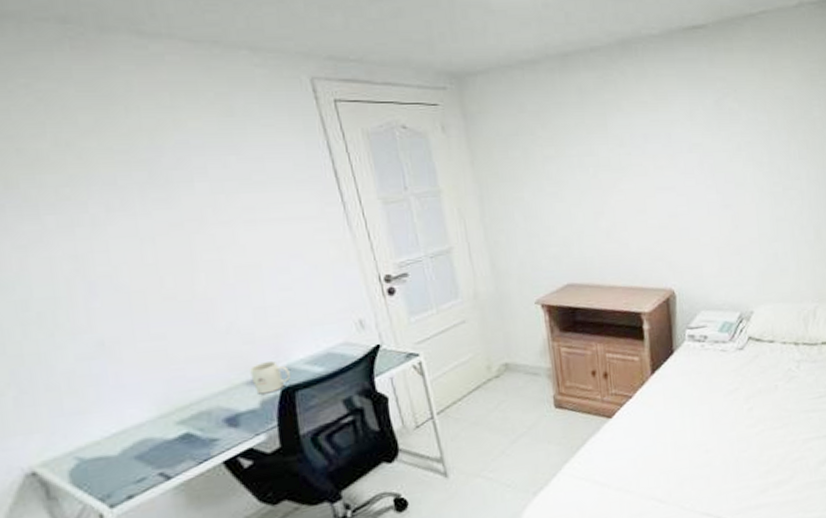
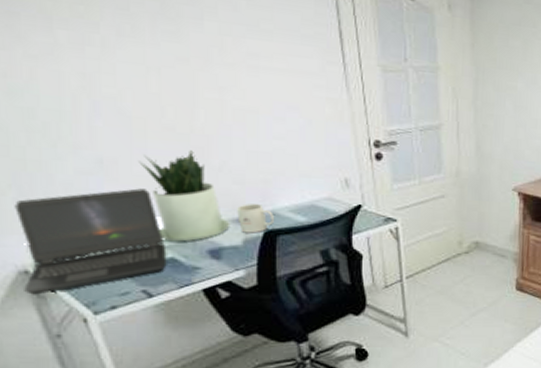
laptop computer: none [15,364,183,498] -> present [14,188,167,295]
planter: none [141,317,245,417] -> present [139,150,230,242]

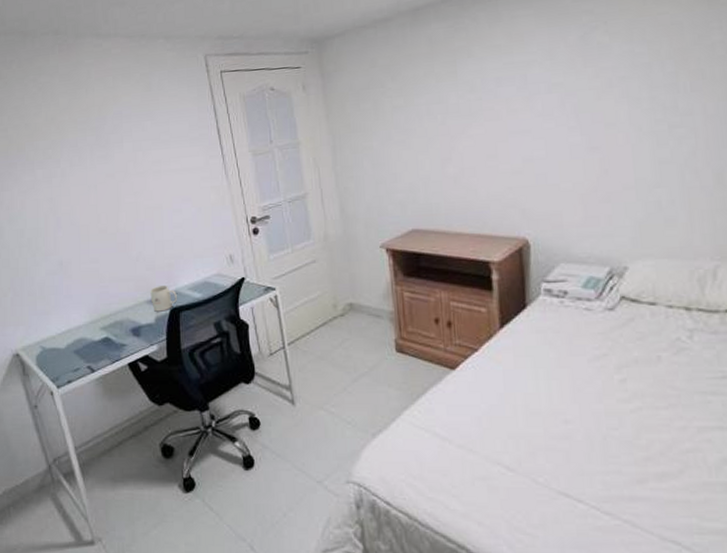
laptop computer: present [14,188,167,295] -> none [12,281,104,373]
planter: present [139,150,230,242] -> none [84,246,146,324]

